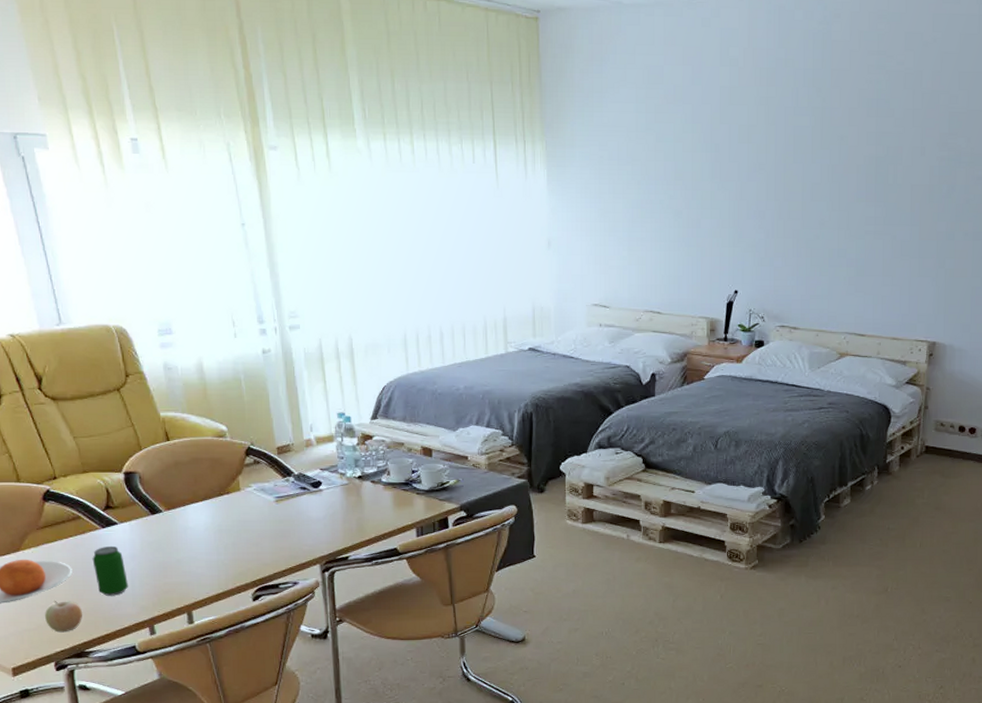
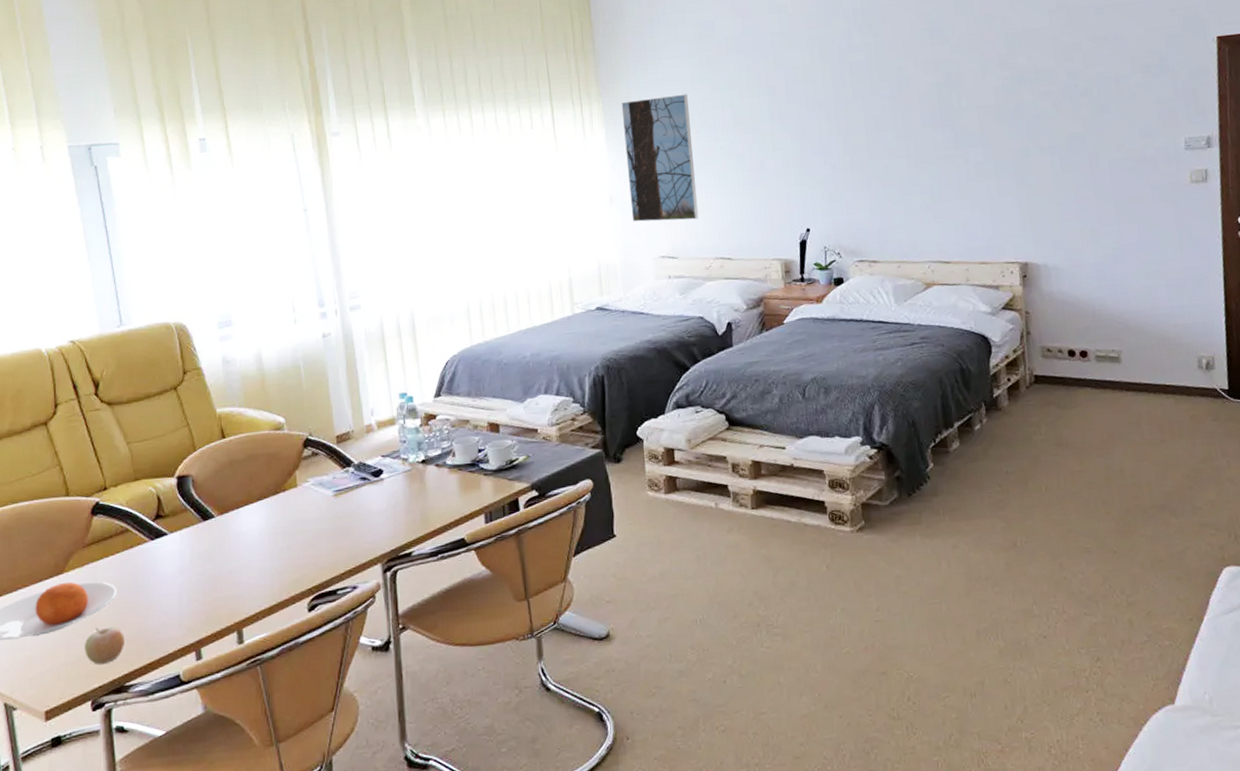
beverage can: present [92,545,128,596] -> none [138,559,175,618]
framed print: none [564,142,633,271] -> present [621,94,699,222]

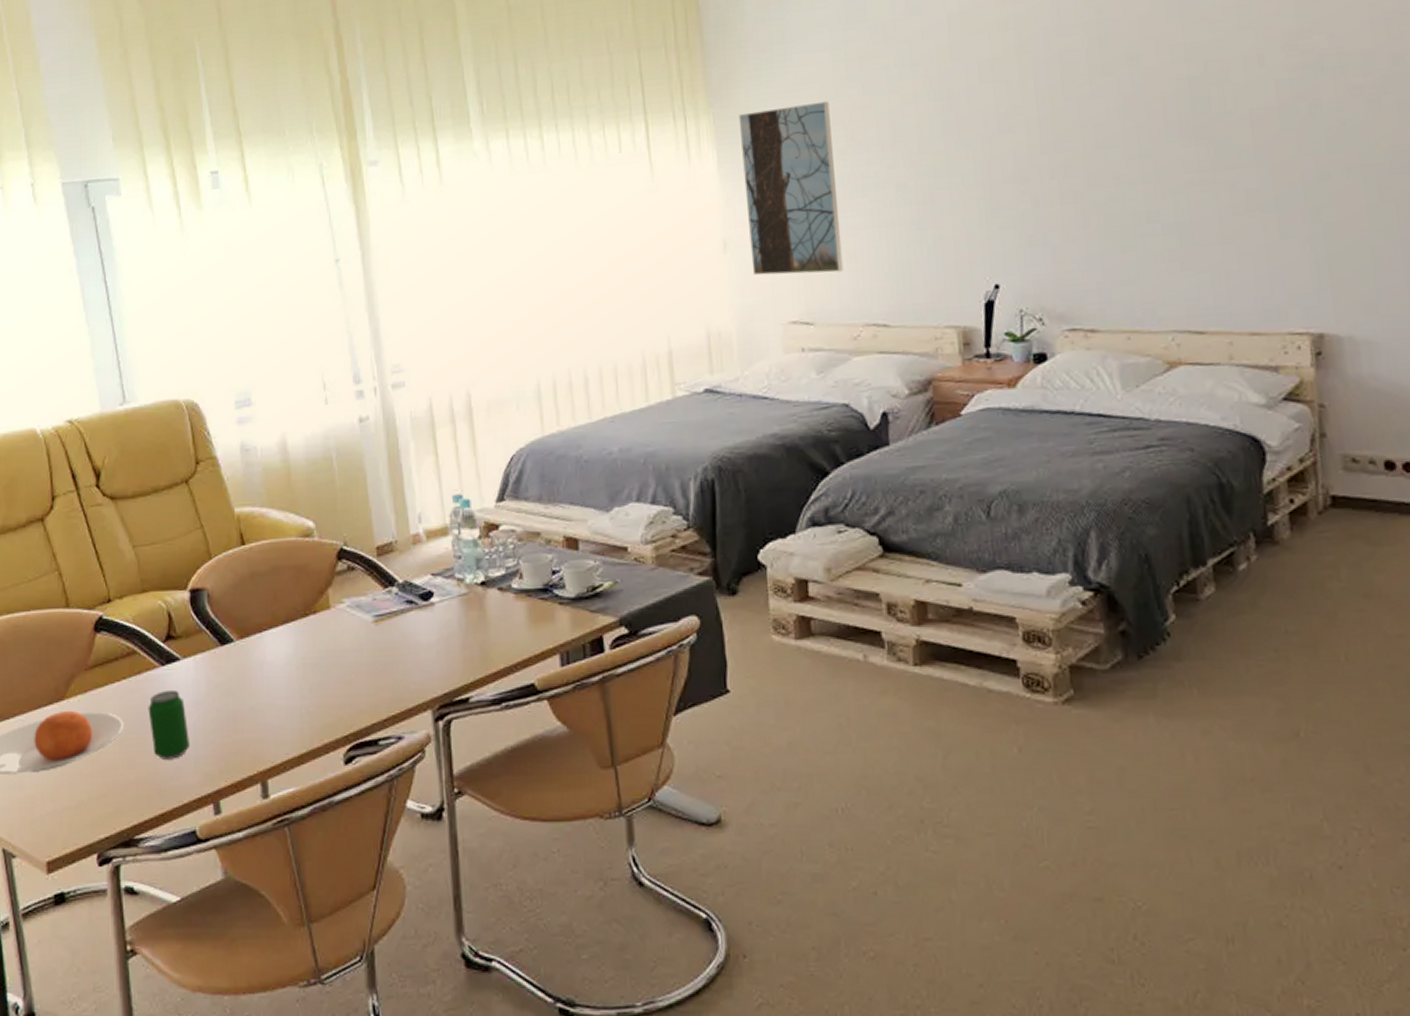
fruit: present [85,626,125,665] -> none [89,766,134,812]
beverage can: none [138,559,175,618] -> present [148,689,189,760]

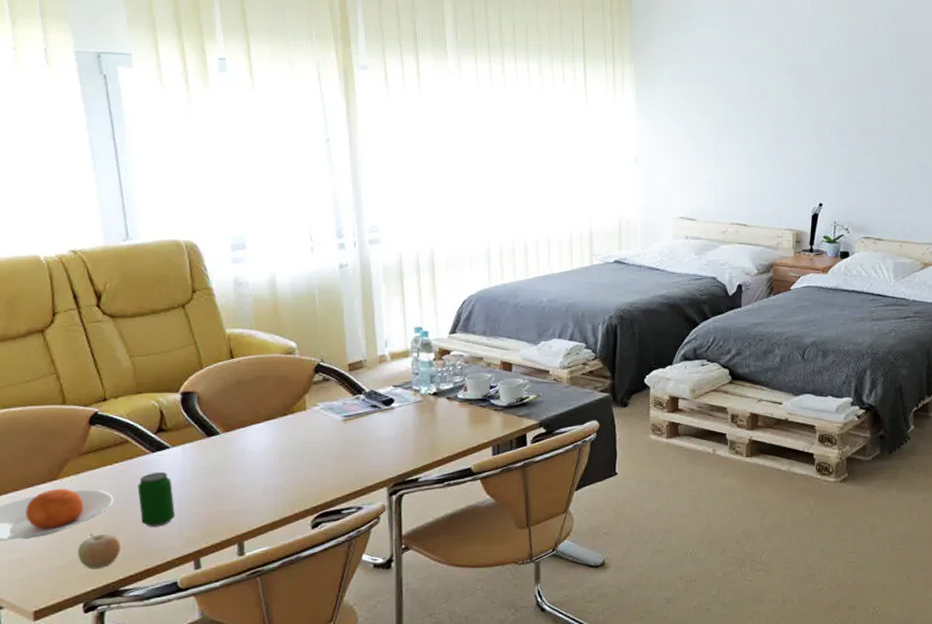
fruit: none [89,766,134,812] -> present [78,533,121,569]
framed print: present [738,101,844,276] -> none [653,64,719,185]

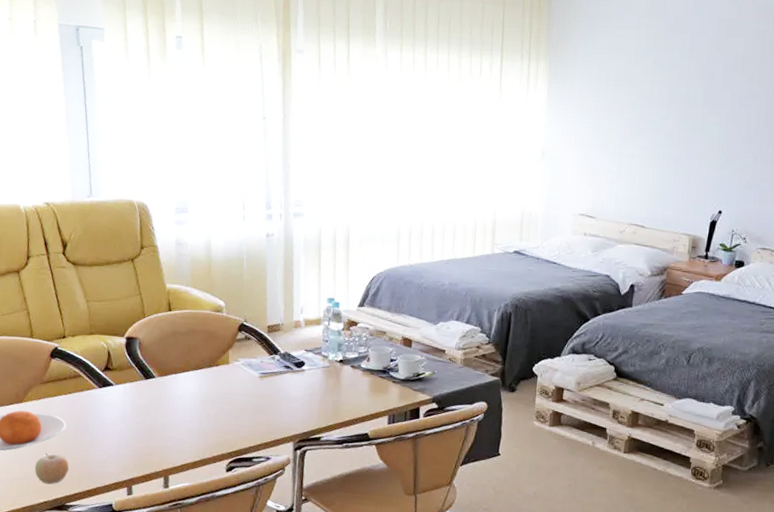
beverage can: present [137,471,175,527] -> none [85,405,115,454]

